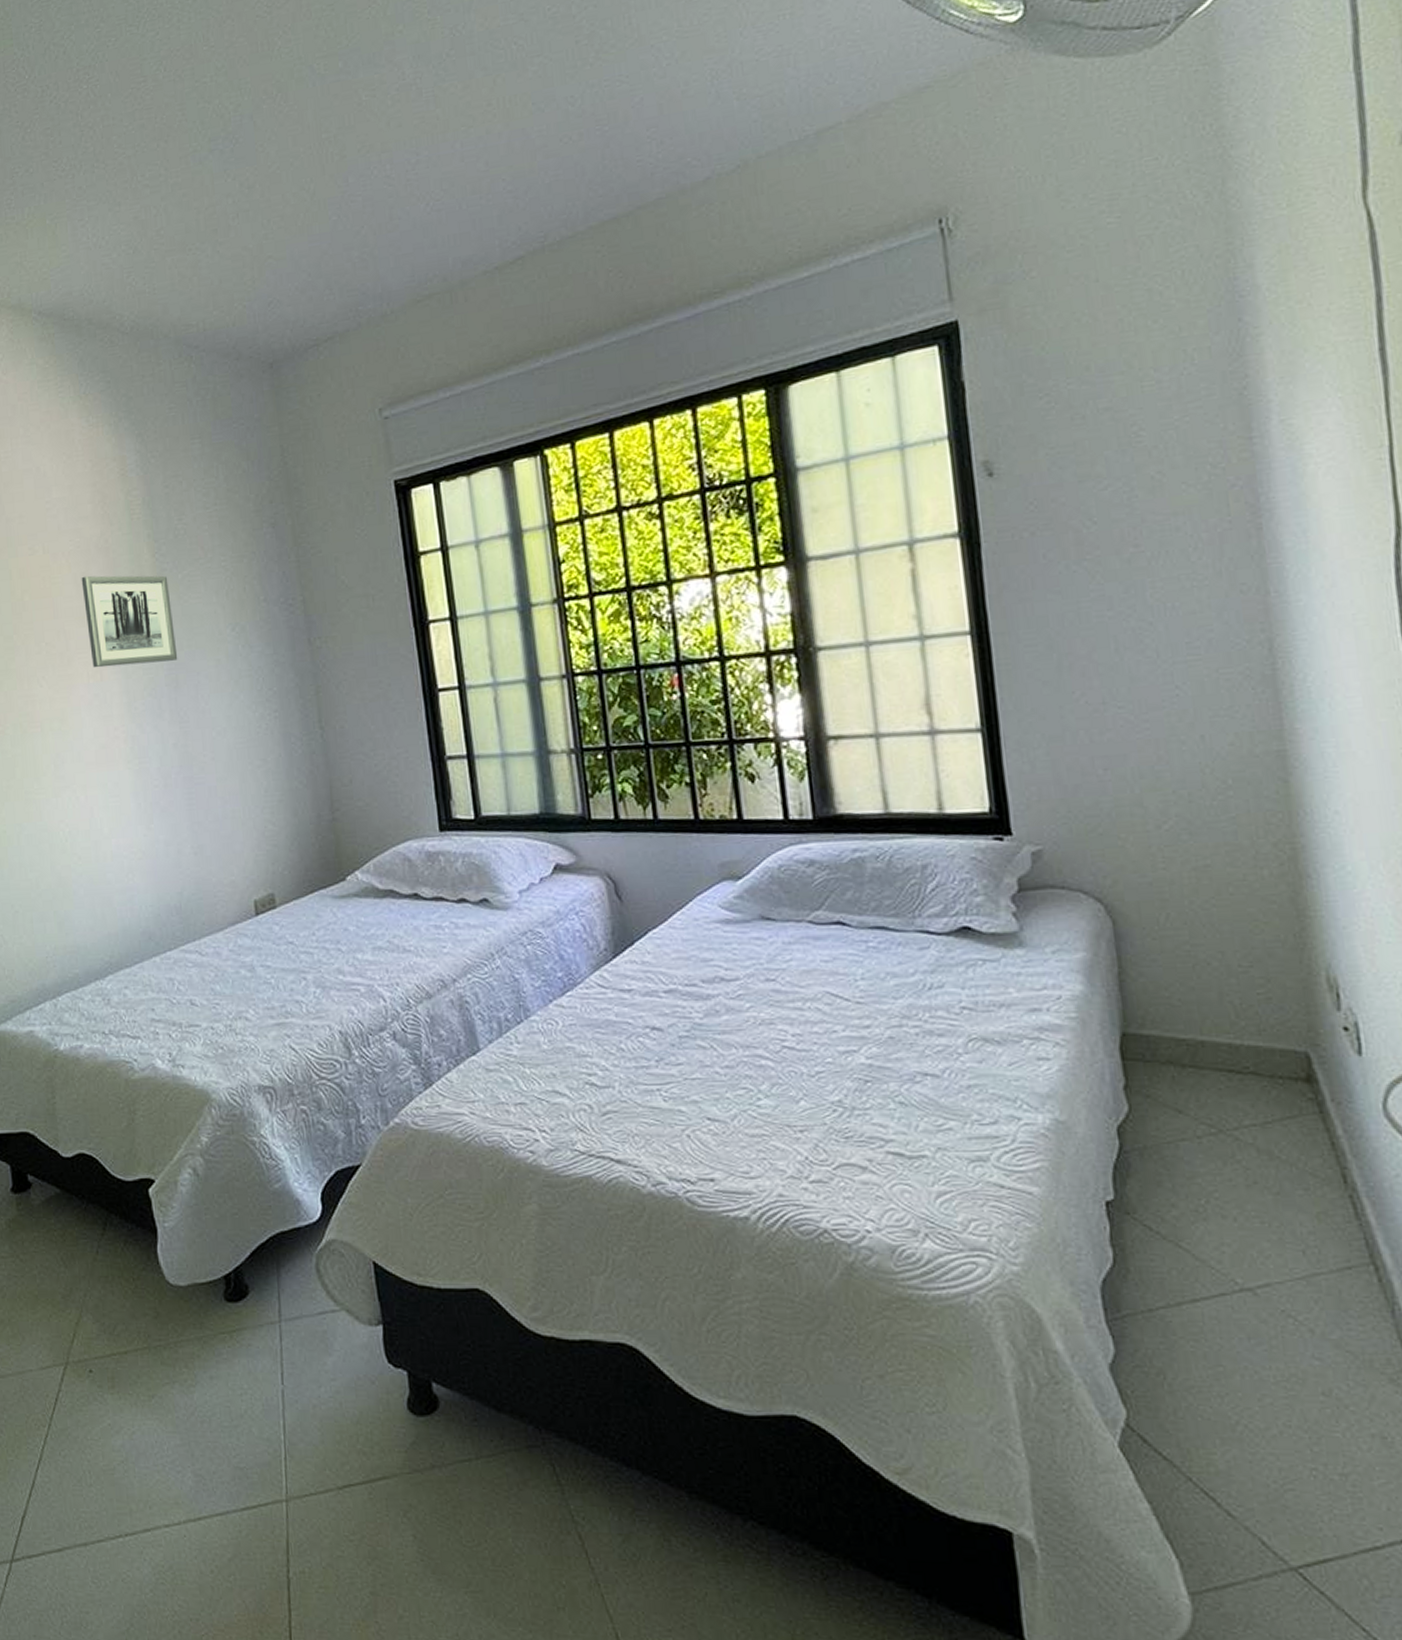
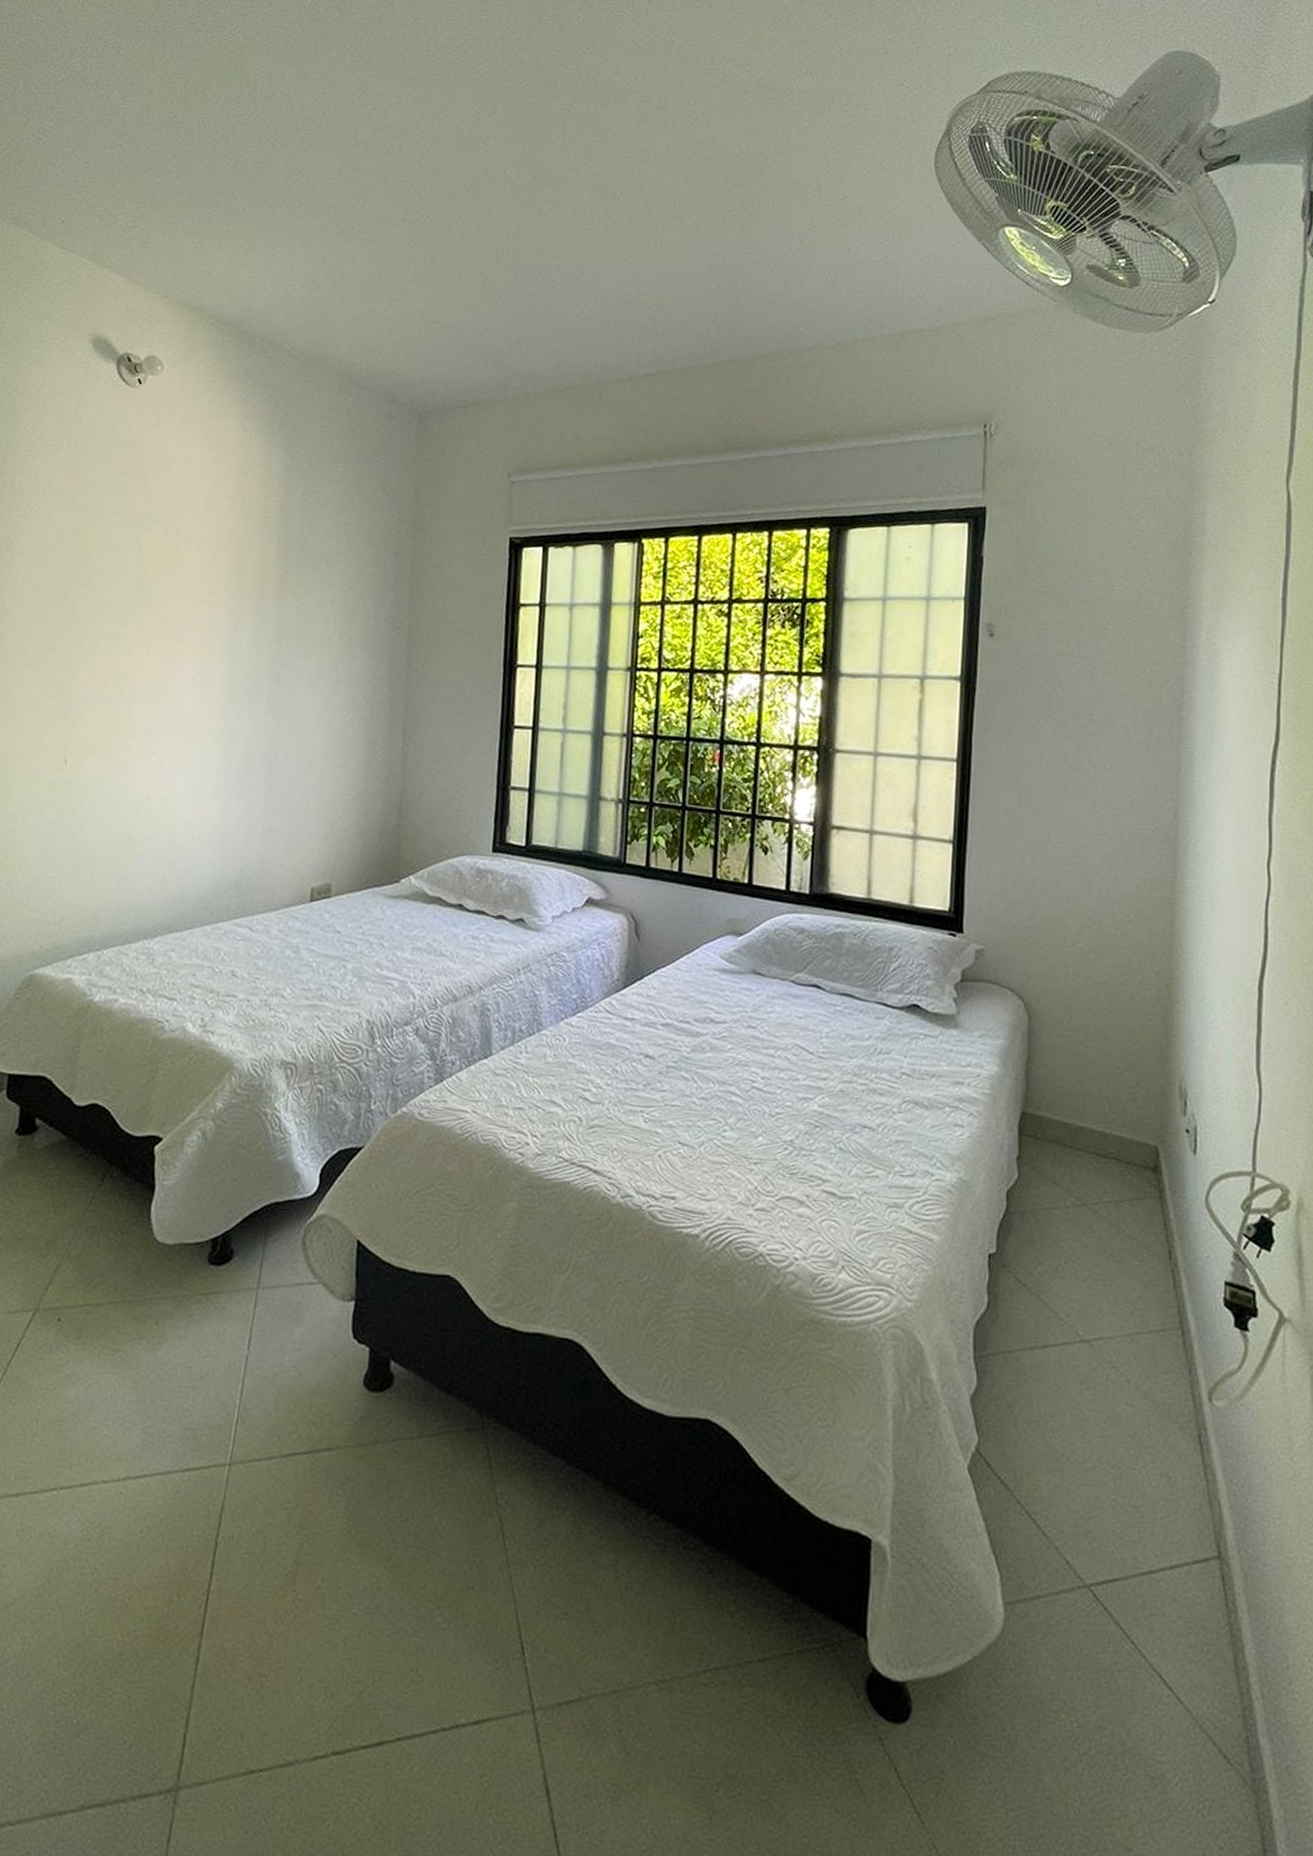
wall art: present [81,575,178,668] -> none [202,563,290,656]

